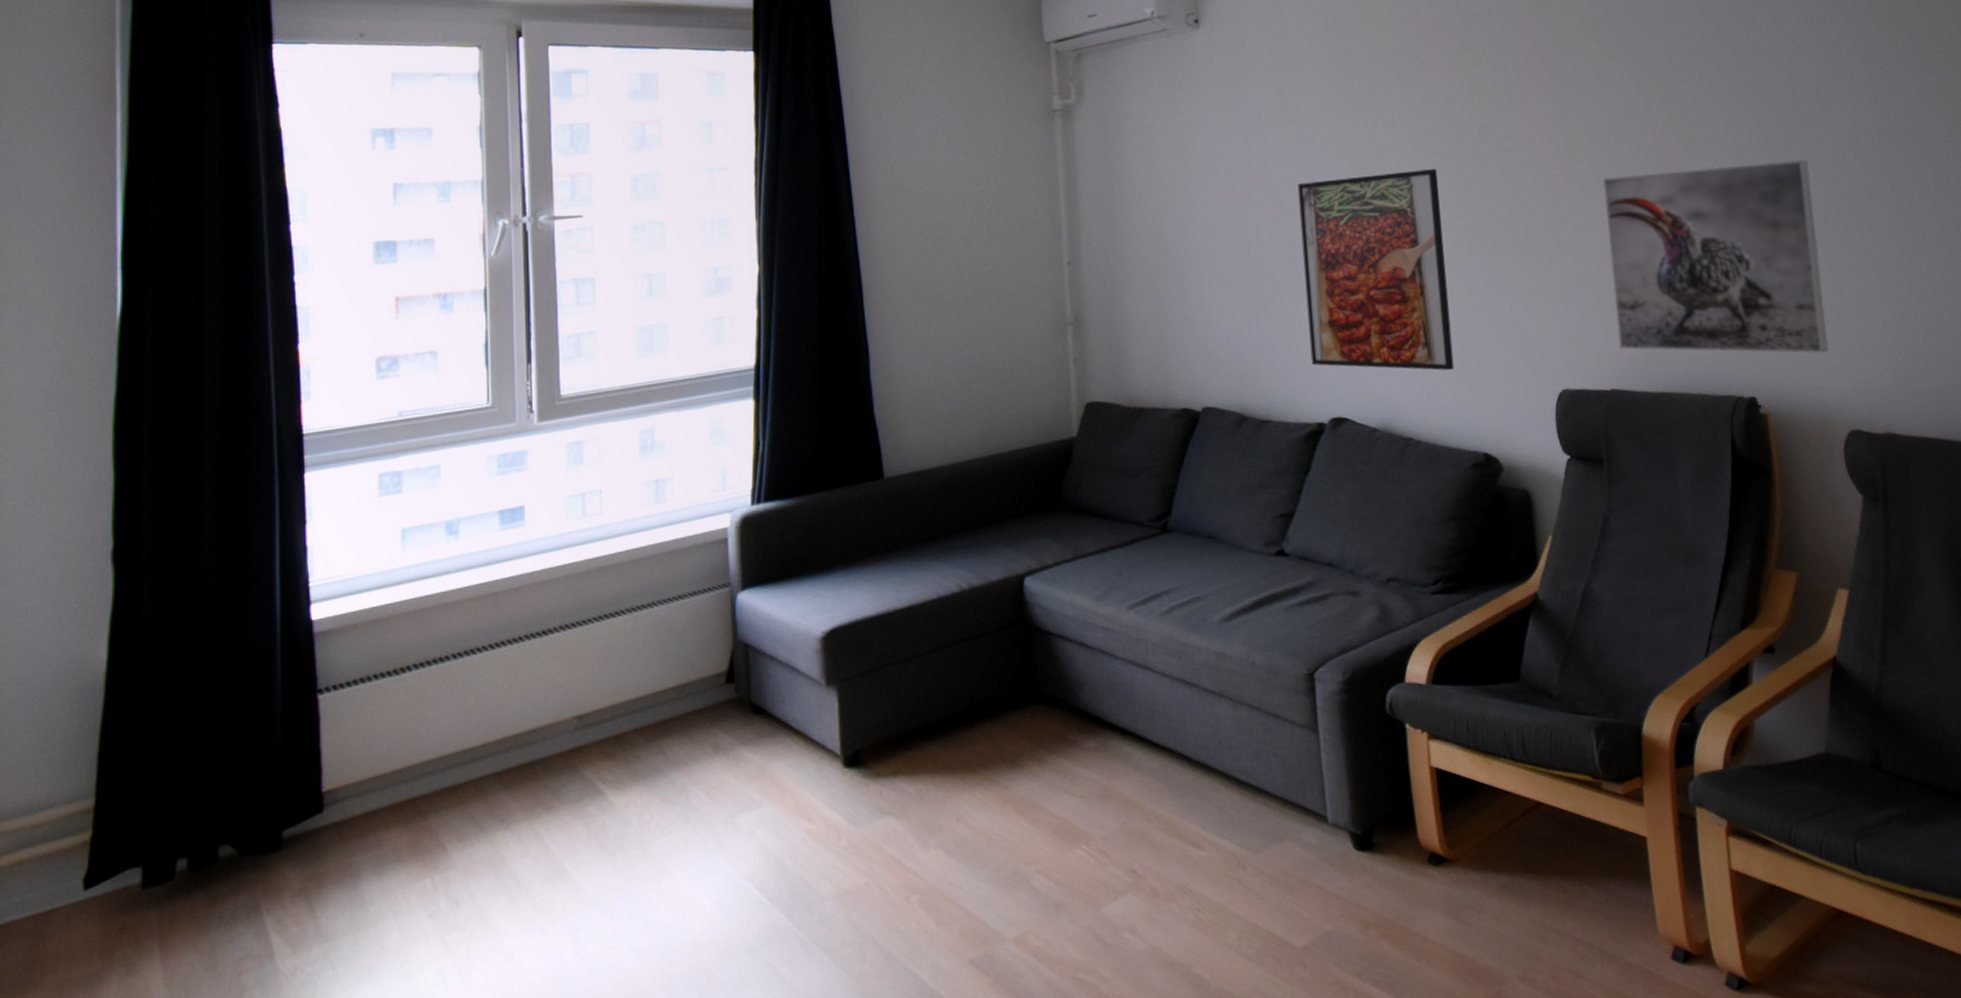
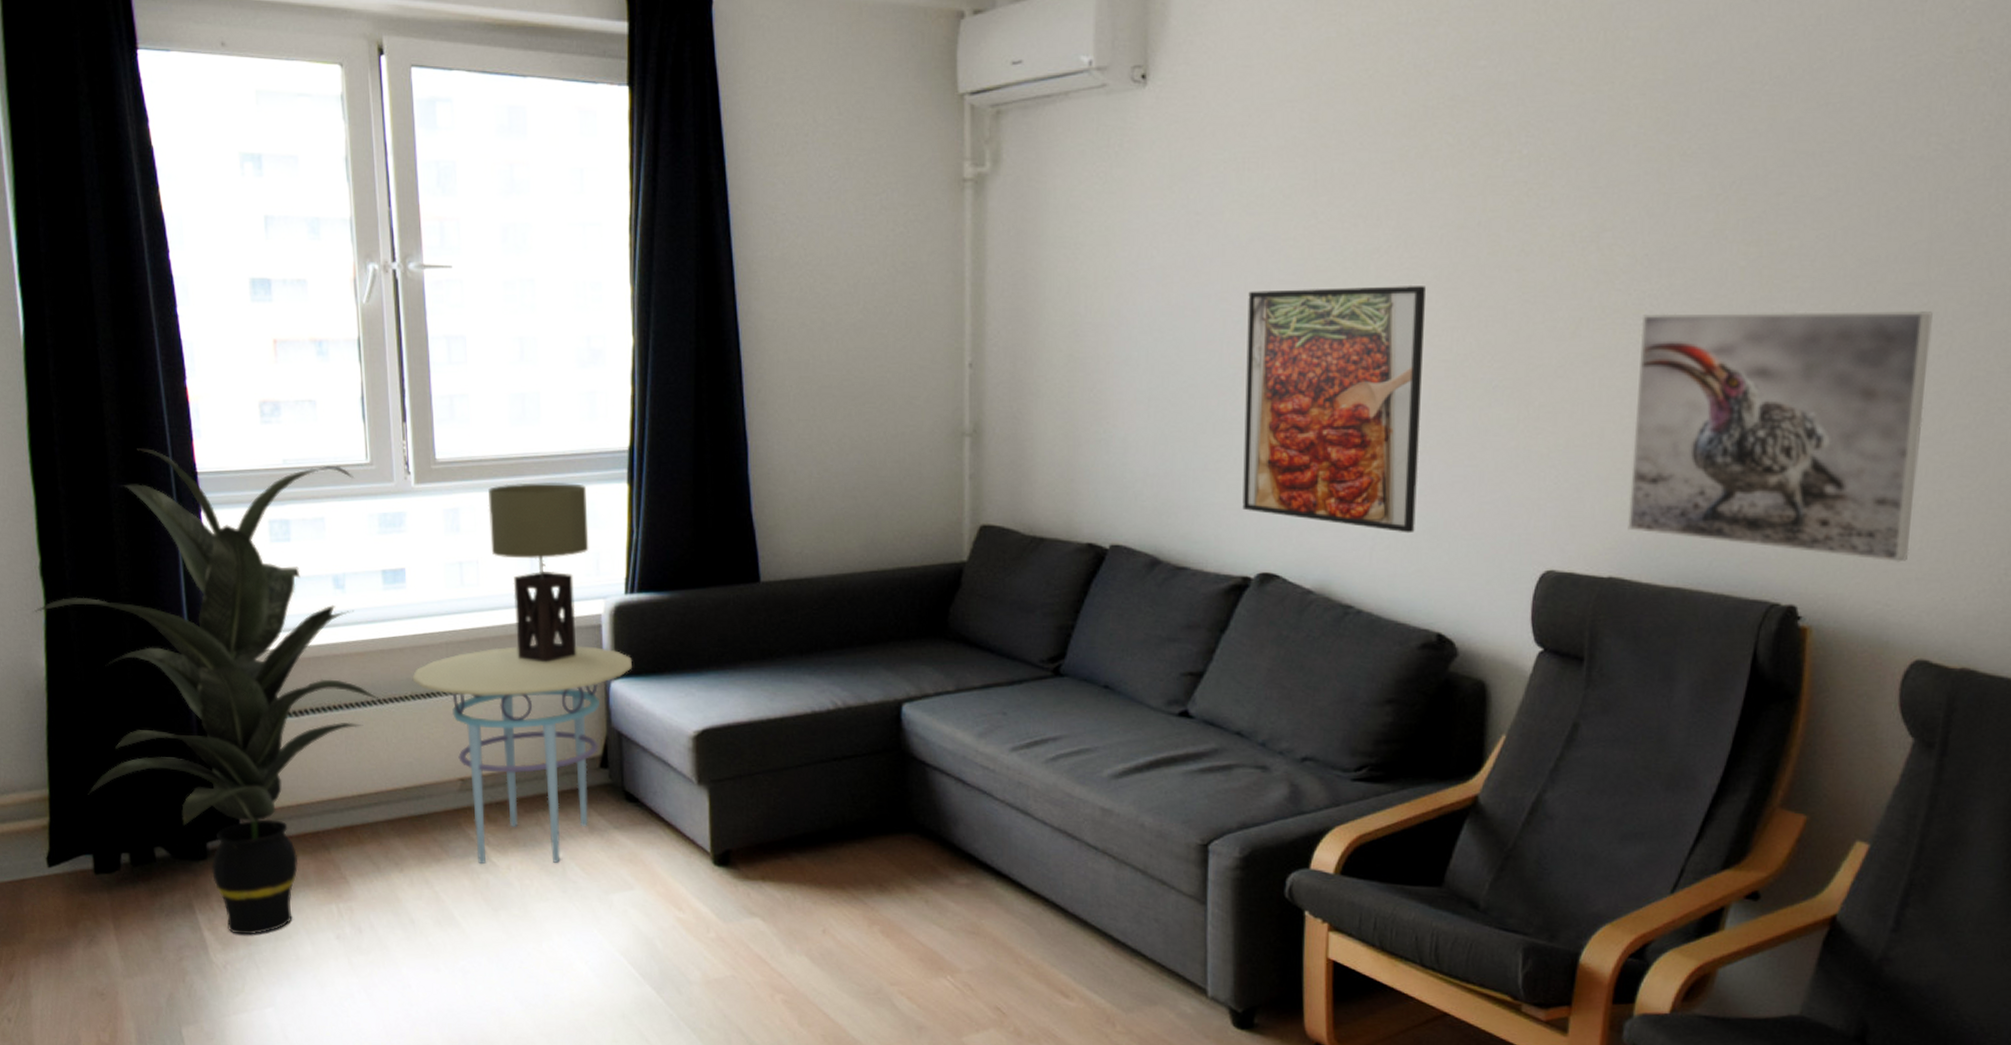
indoor plant: none [97,412,492,932] -> present [32,448,381,935]
side table: none [527,561,759,805] -> present [412,645,632,864]
table lamp: none [613,404,715,584] -> present [488,483,589,663]

